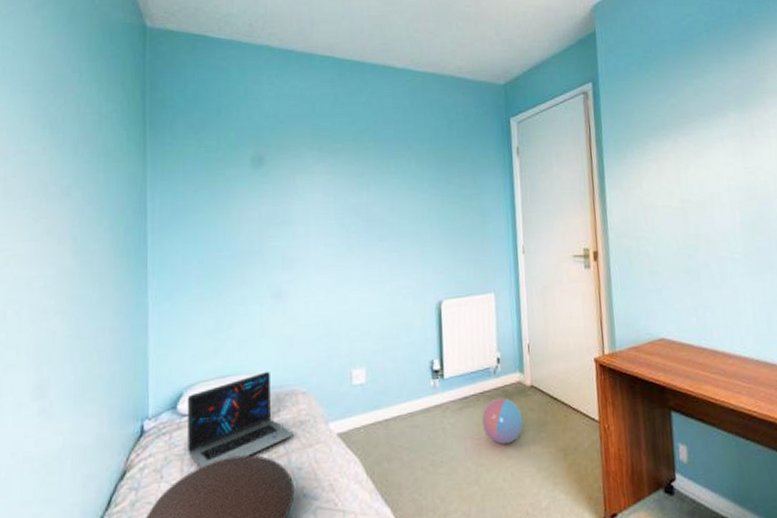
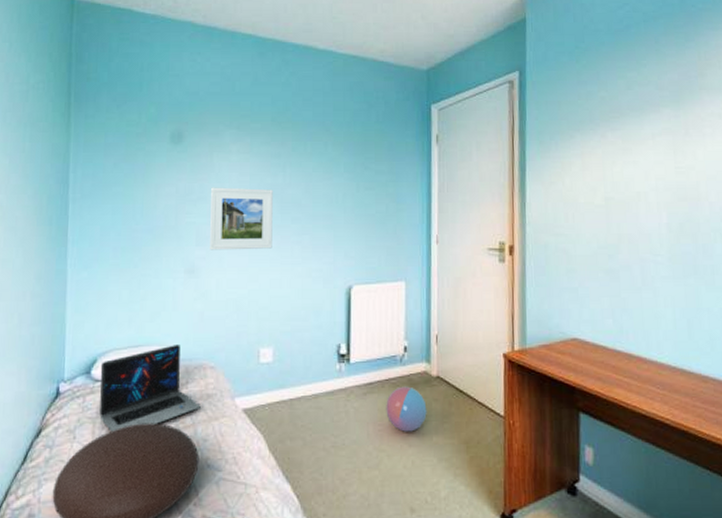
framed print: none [295,208,360,273] -> present [210,187,273,250]

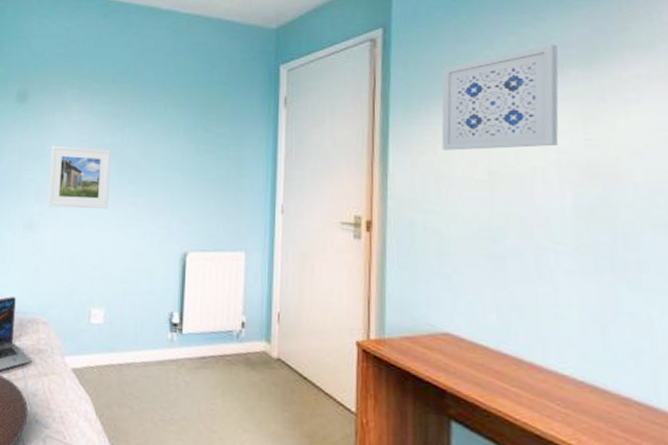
ball: present [386,386,427,432] -> none [219,365,265,416]
wall art: none [568,87,657,180] -> present [441,44,559,151]

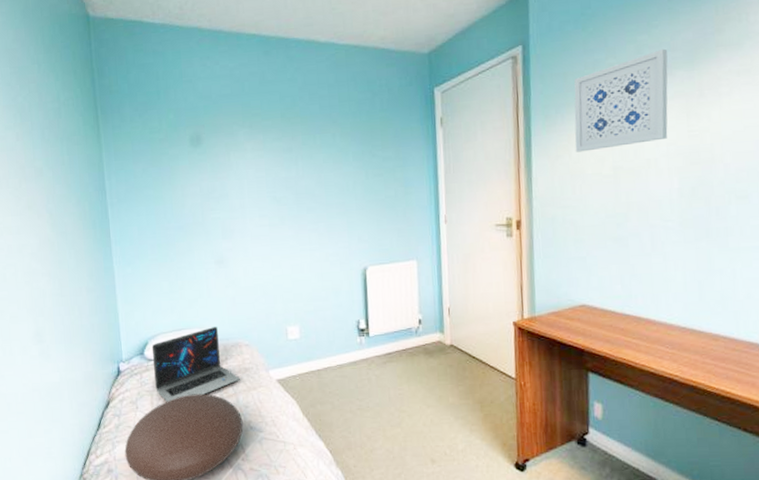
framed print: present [48,145,111,209] -> none [231,182,291,242]

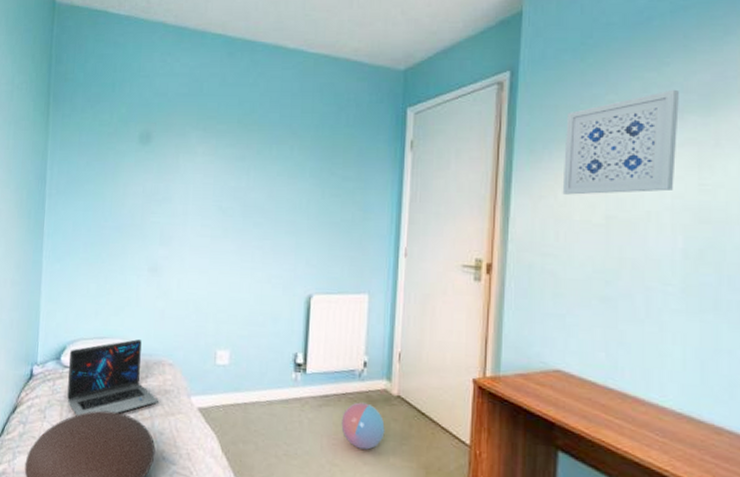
ball: none [404,355,443,395] -> present [341,402,385,450]

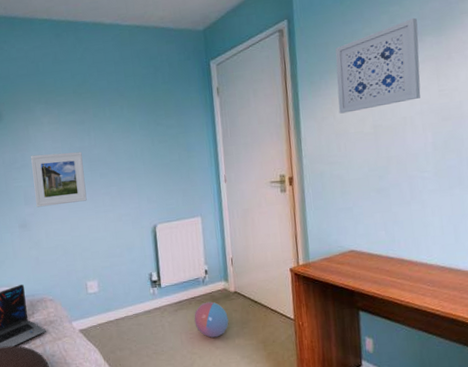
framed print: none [172,188,236,252] -> present [31,152,87,208]

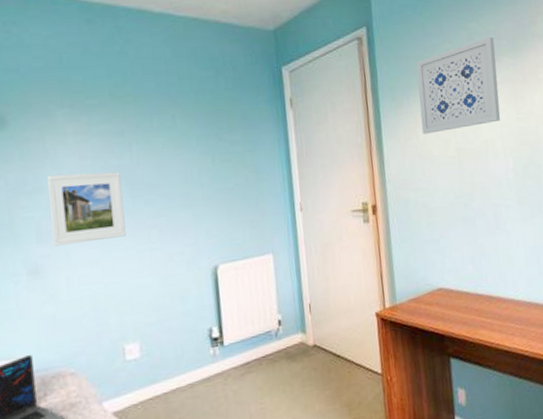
ball: present [194,301,229,338] -> none [265,359,308,407]

